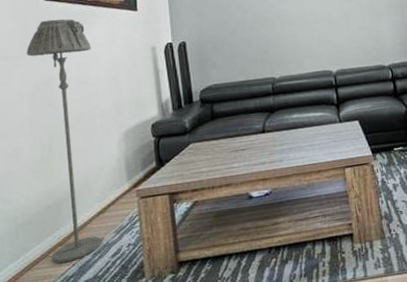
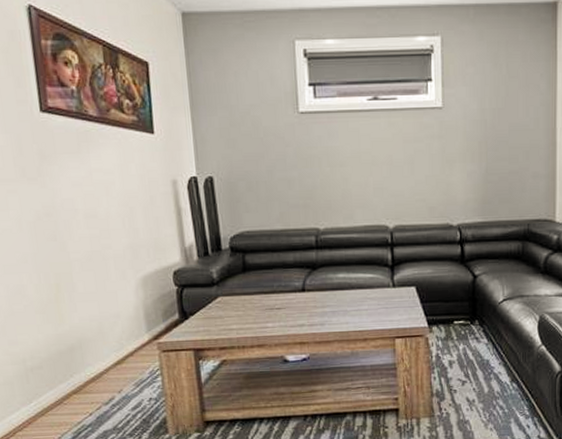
floor lamp: present [26,19,102,263] -> none [22,137,121,411]

